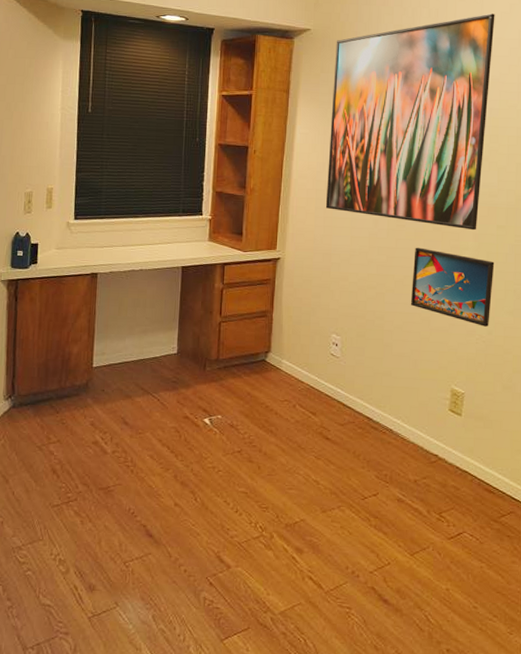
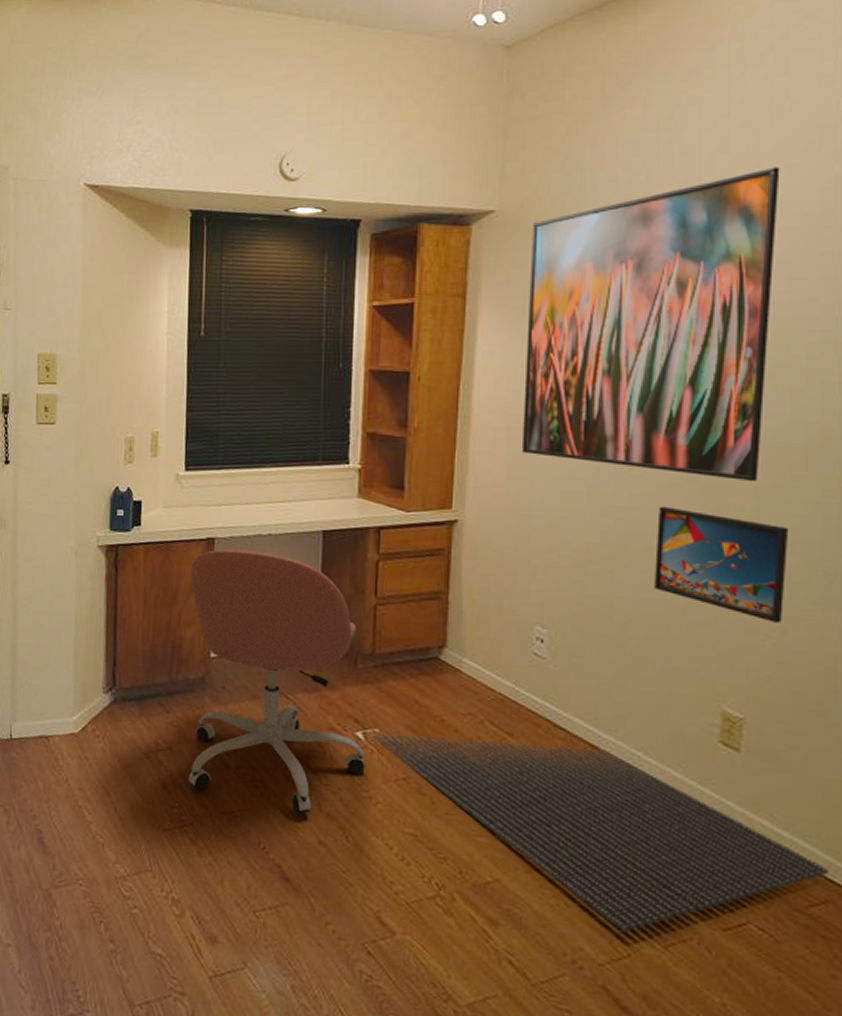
office chair: none [73,282,212,484] -> present [188,549,367,814]
floor mat: none [217,418,512,548] -> present [374,734,829,933]

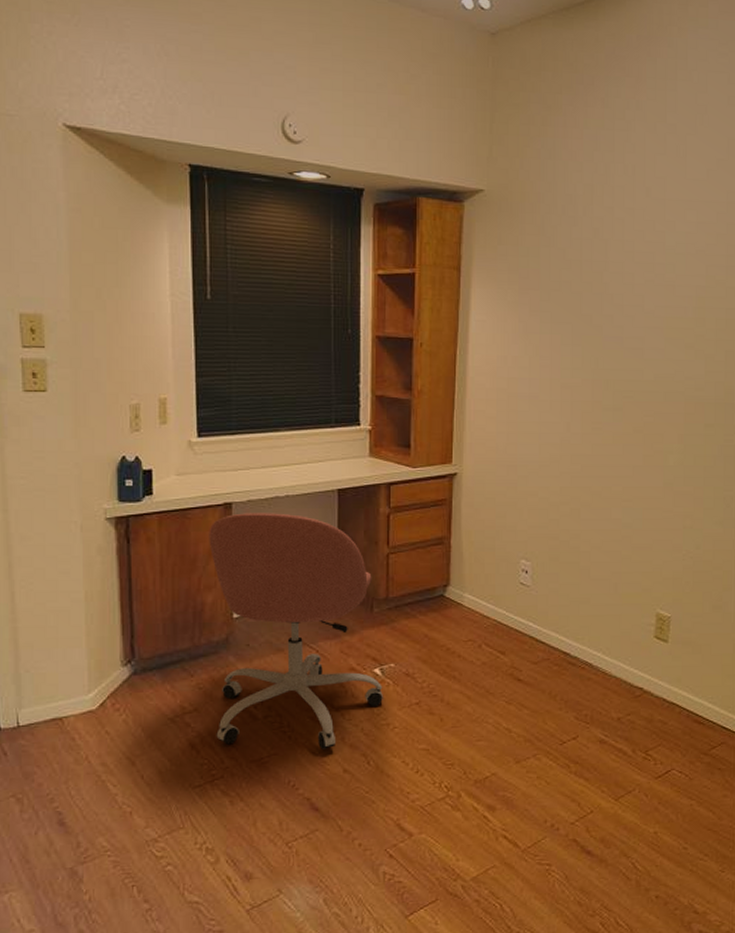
floor mat: present [374,734,829,933] -> none [390,655,723,795]
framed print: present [521,167,780,482] -> none [508,170,700,431]
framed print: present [655,506,789,623] -> none [610,453,702,541]

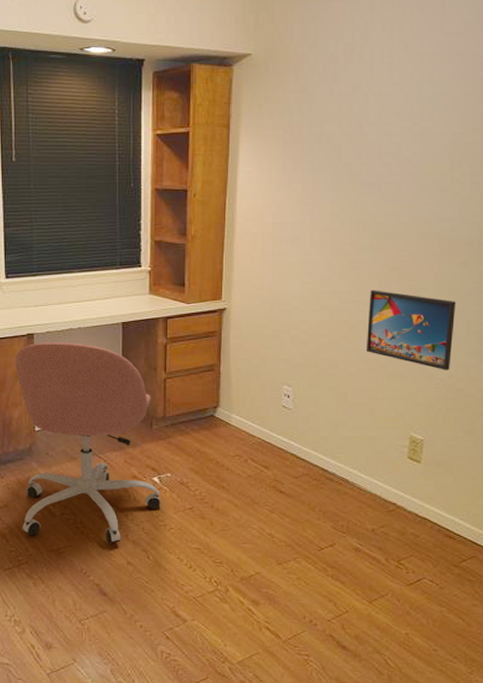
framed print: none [610,453,702,541] -> present [367,290,456,370]

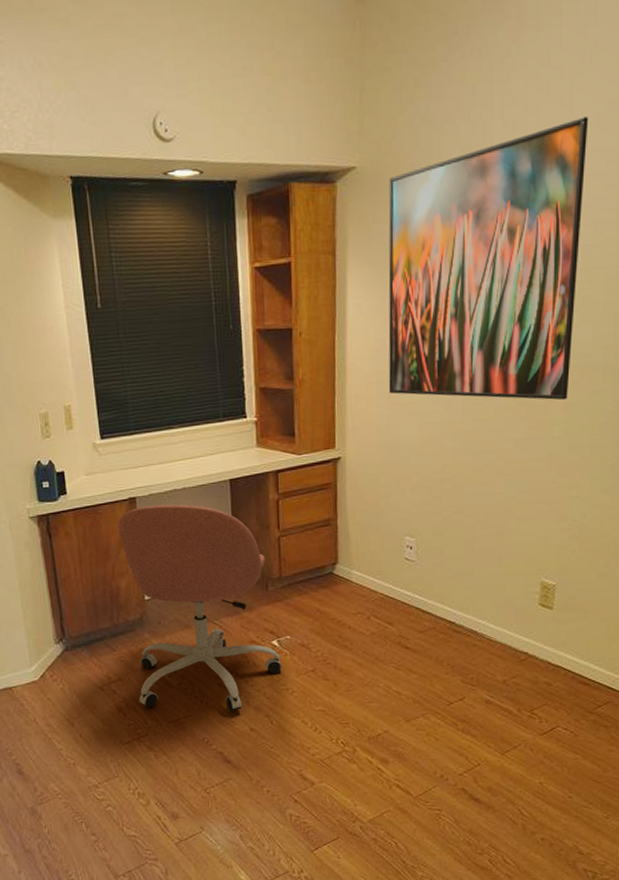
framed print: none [273,24,458,269] -> present [388,116,589,401]
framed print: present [367,290,456,370] -> none [493,427,589,510]

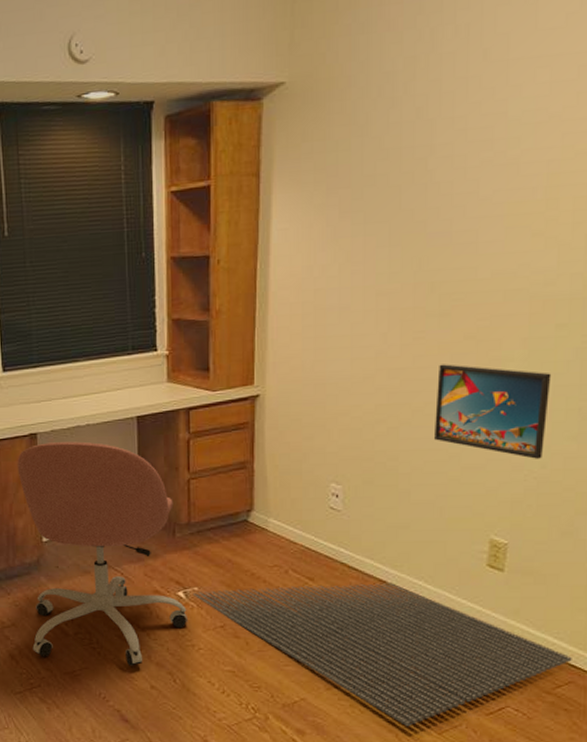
floor mat: none [286,624,609,750] -> present [194,583,572,727]
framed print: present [388,116,589,401] -> none [315,17,557,335]
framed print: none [493,427,589,510] -> present [435,364,552,459]

